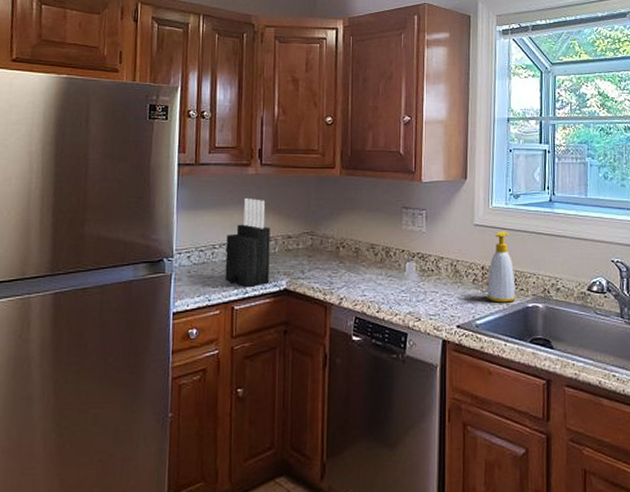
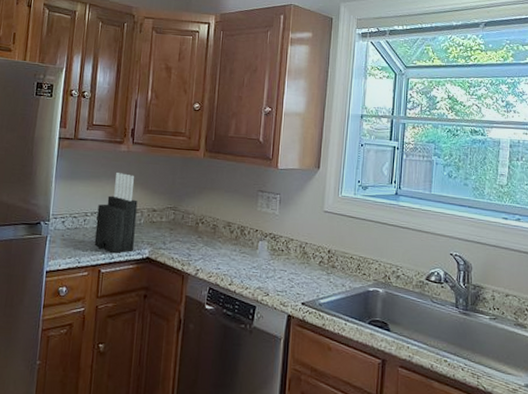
soap bottle: present [486,231,516,303] -> none [331,219,358,286]

